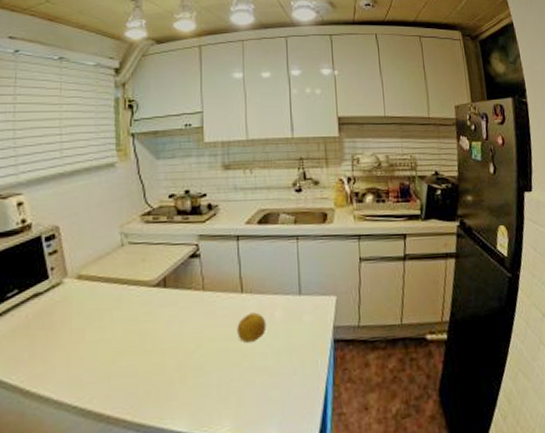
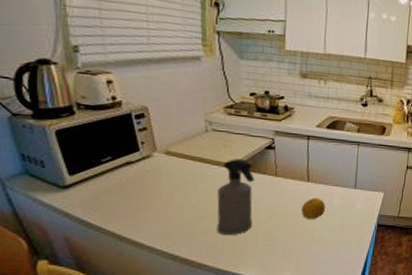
spray bottle: none [136,274,179,376] -> present [217,159,255,236]

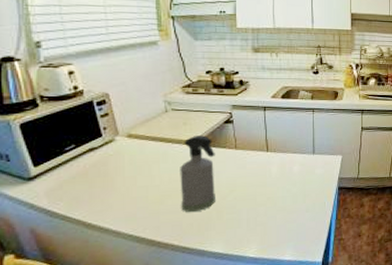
fruit: present [301,197,326,219] -> none [263,166,287,189]

